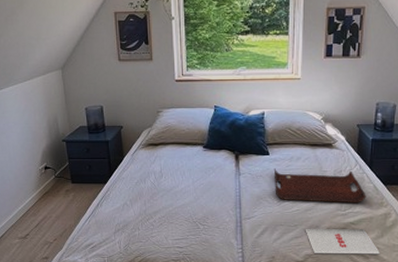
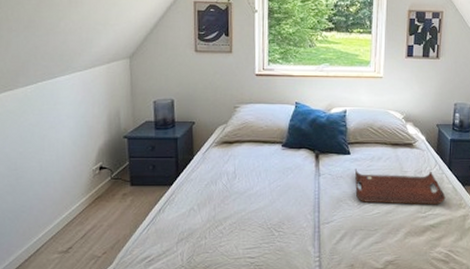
magazine: present [305,229,380,255] -> none [385,232,459,260]

